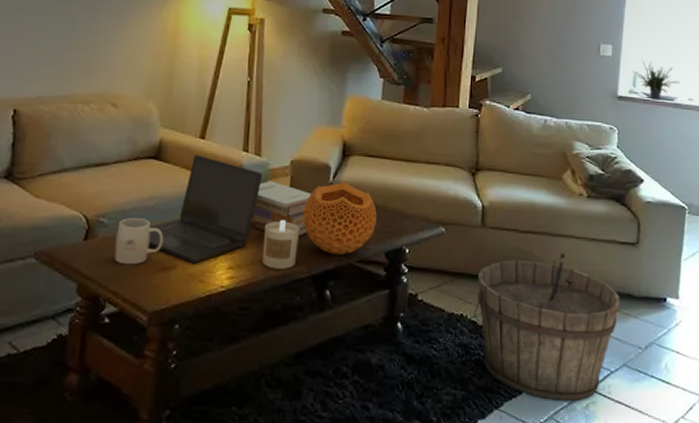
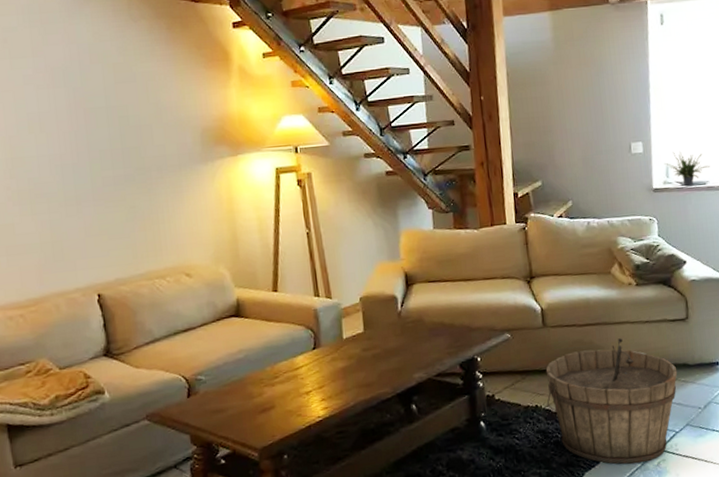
mug: present [114,217,164,265] -> none [215,370,259,413]
laptop: present [148,154,263,264] -> none [244,306,337,402]
books: present [252,181,312,236] -> none [334,318,386,364]
candle: present [262,219,301,270] -> none [346,350,381,395]
decorative bowl: present [303,181,377,255] -> none [379,308,447,374]

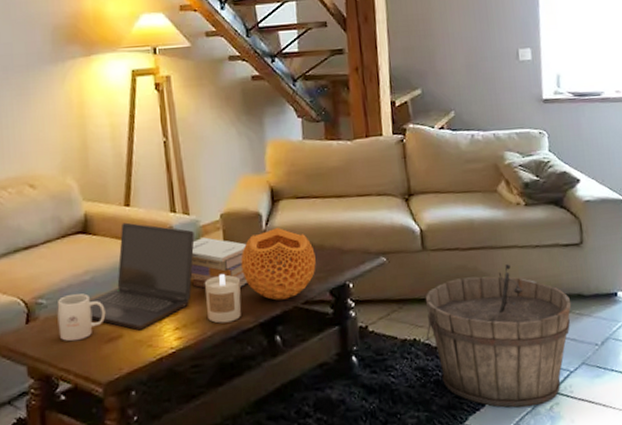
mug: none [215,370,259,413] -> present [57,293,106,342]
laptop: none [244,306,337,402] -> present [90,222,195,331]
books: none [334,318,386,364] -> present [190,237,248,289]
candle: none [346,350,381,395] -> present [204,273,242,324]
decorative bowl: none [379,308,447,374] -> present [241,227,316,301]
potted plant: present [664,151,711,187] -> none [555,59,605,98]

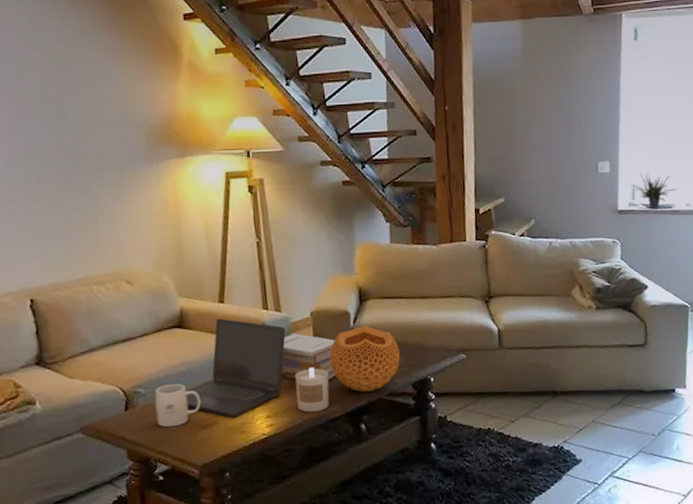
wooden bucket: present [425,264,572,408] -> none [499,362,633,490]
potted plant: none [555,59,605,98] -> present [631,172,677,210]

